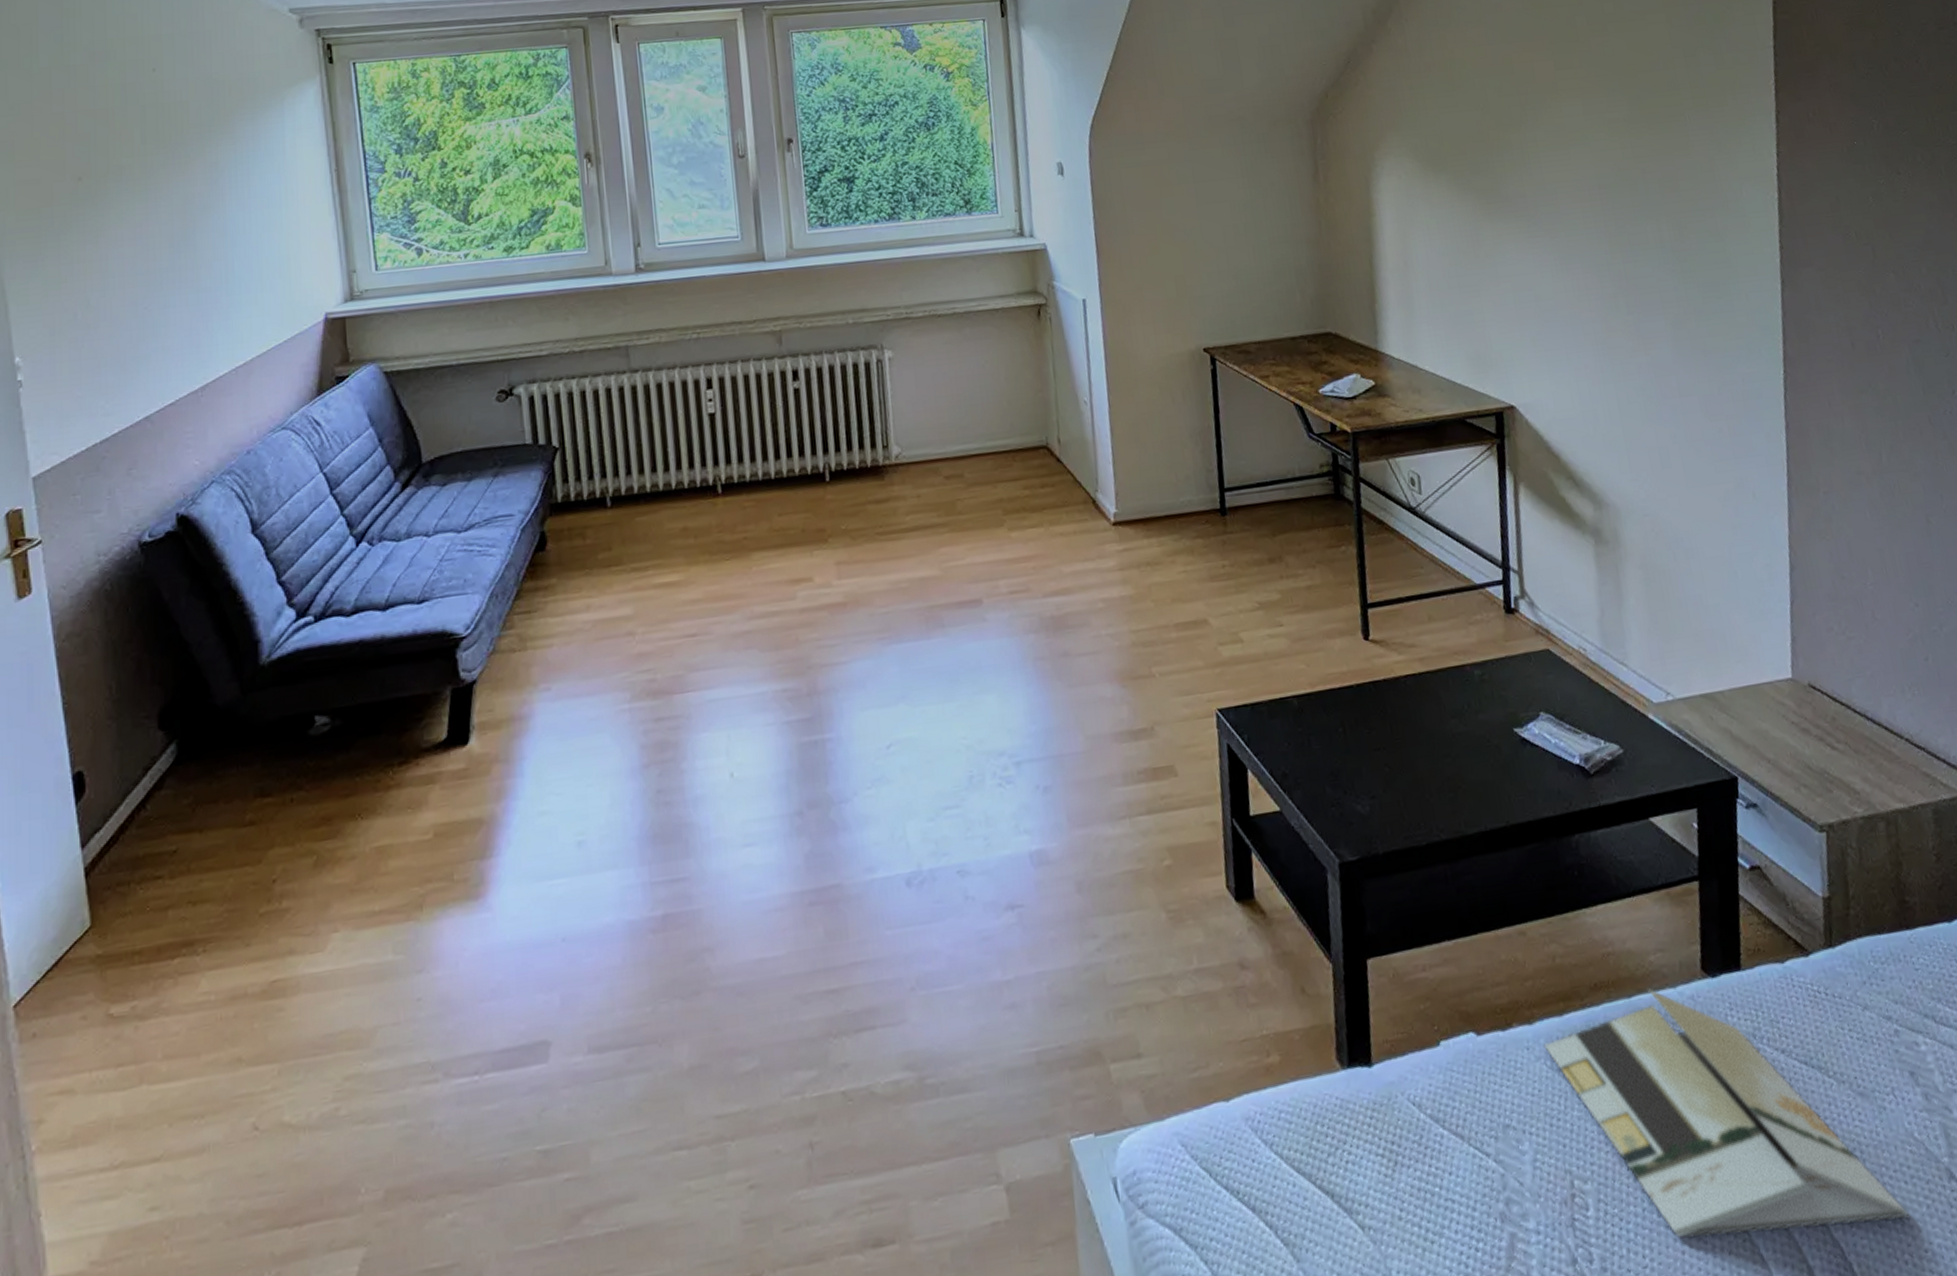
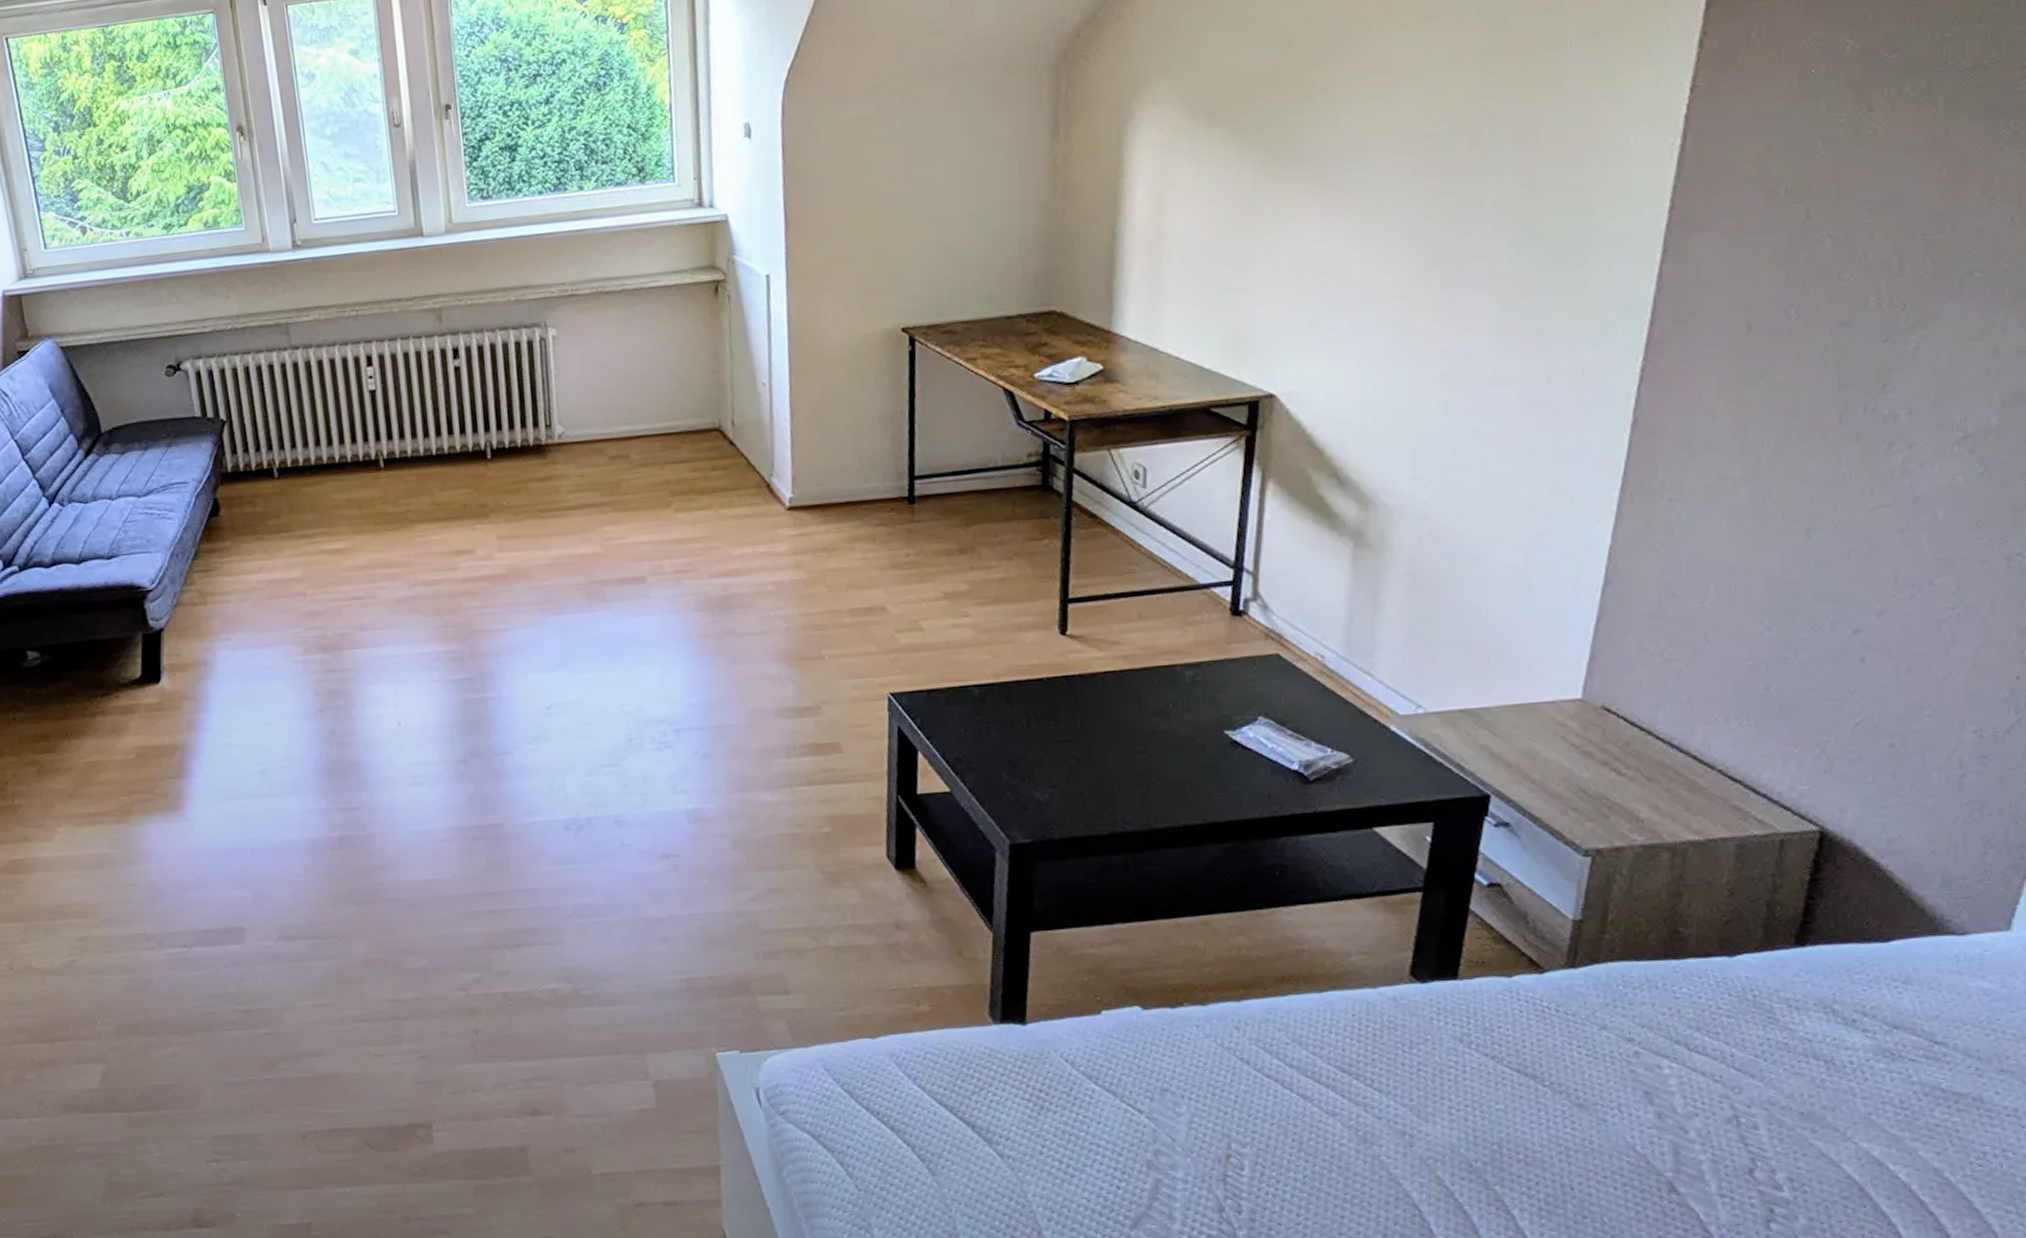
brochure: present [1543,988,1910,1239] -> none [1216,986,1613,1219]

